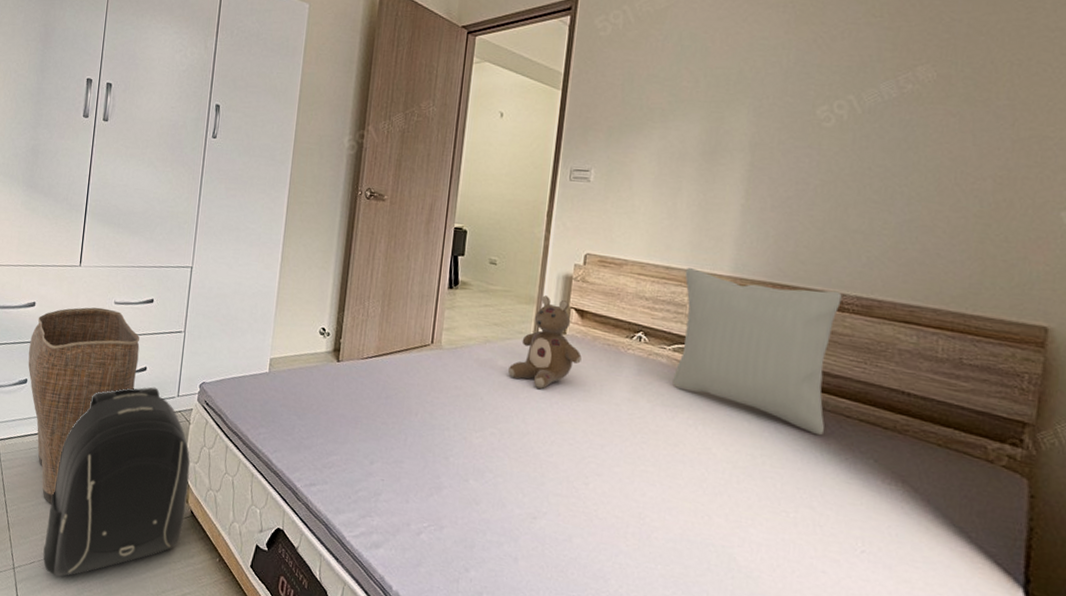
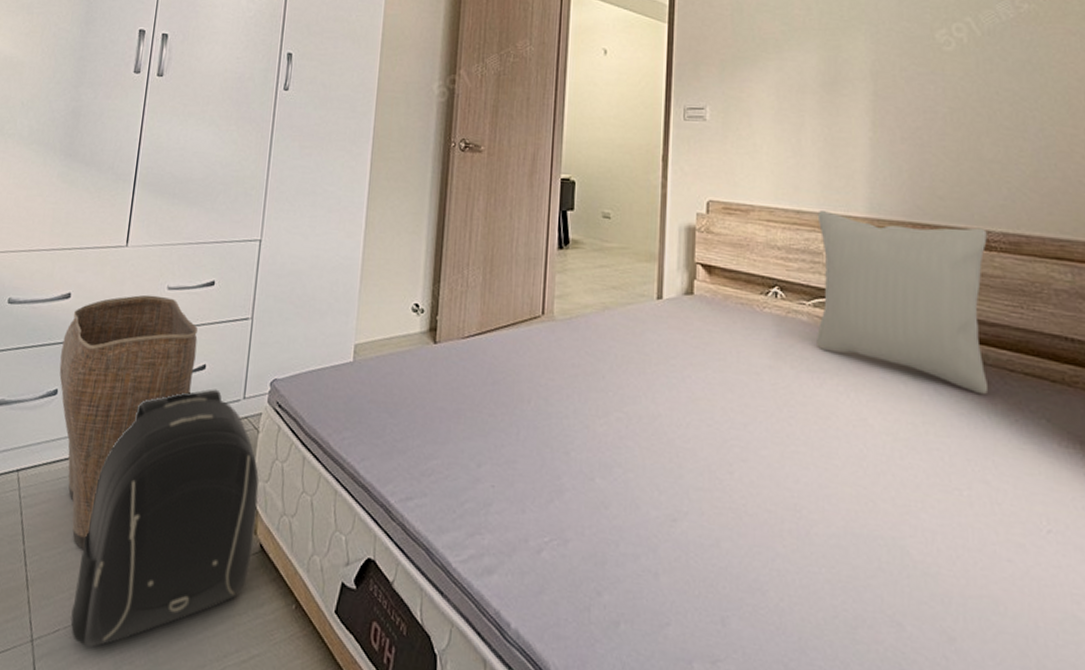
stuffed bear: present [507,295,582,390] -> none [631,251,713,362]

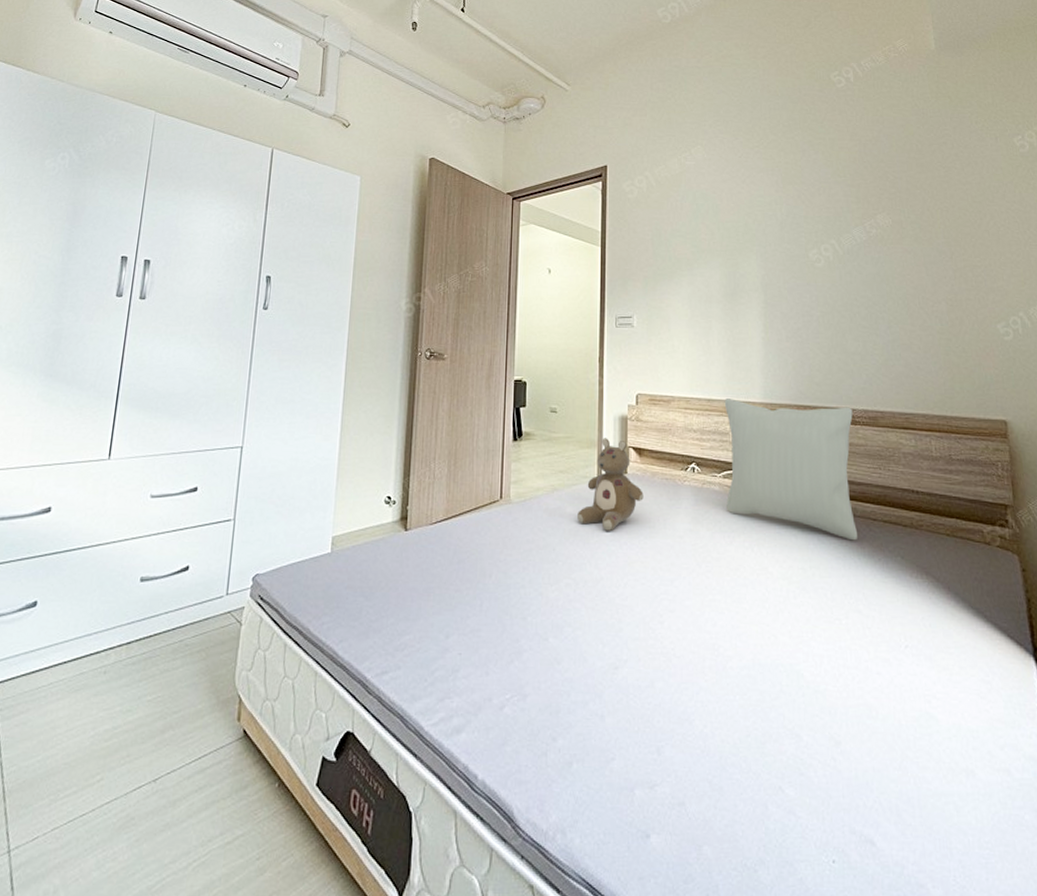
laundry basket: present [59,295,198,549] -> none [39,504,181,754]
backpack: present [70,389,259,647] -> none [50,588,242,850]
stuffed bear: none [631,251,713,362] -> present [576,438,644,532]

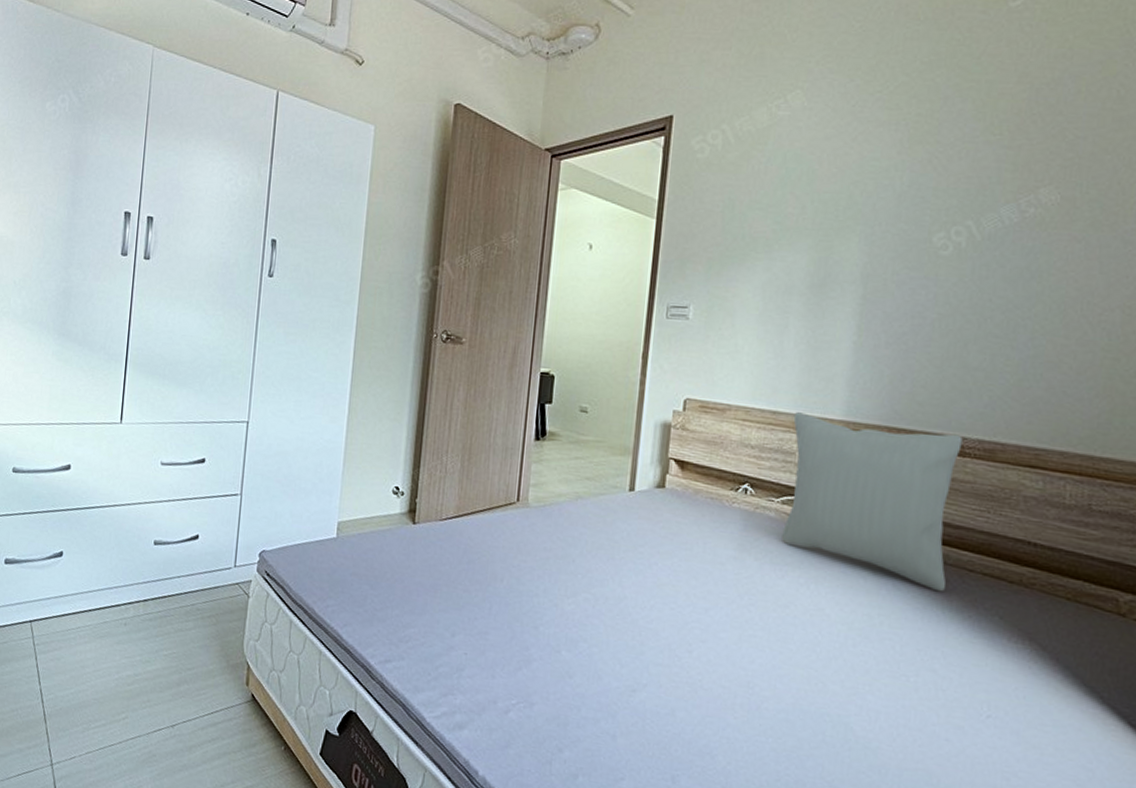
stuffed bear: present [576,438,644,532] -> none [601,445,682,550]

